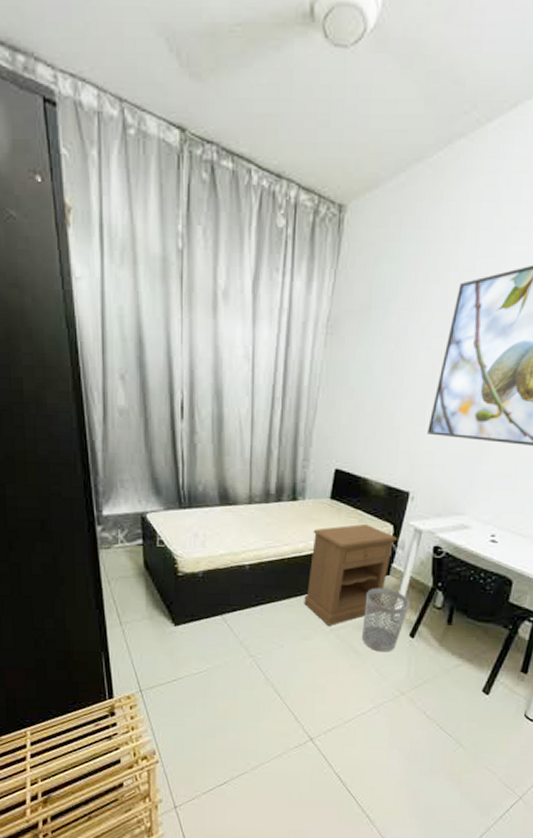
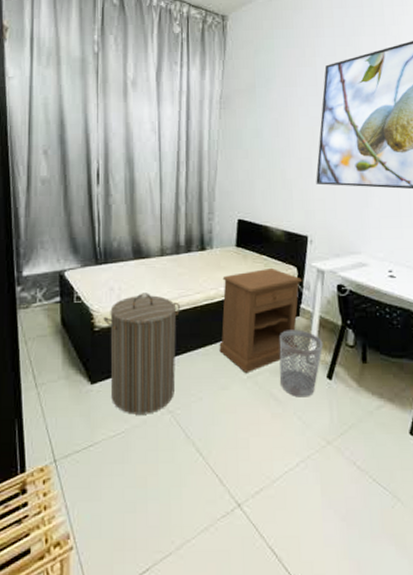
laundry hamper: none [187,541,267,657] -> present [103,293,181,415]

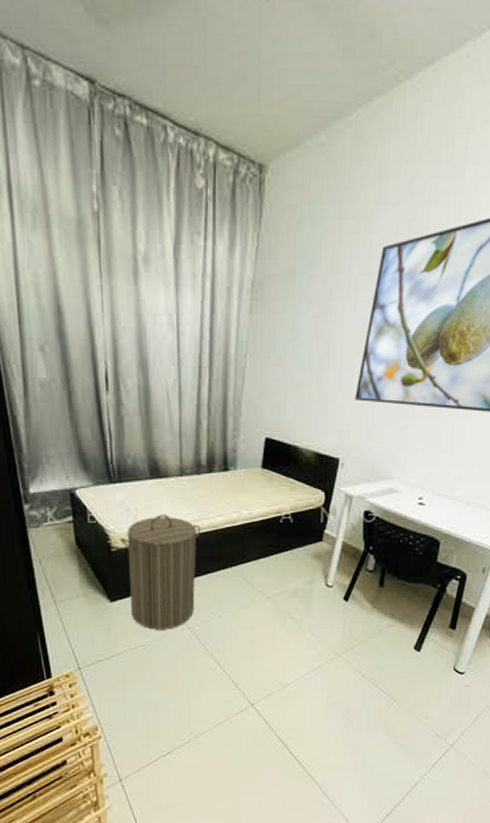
nightstand: present [219,267,303,372] -> none [239,491,330,593]
wastebasket: present [279,329,323,397] -> none [298,554,344,617]

